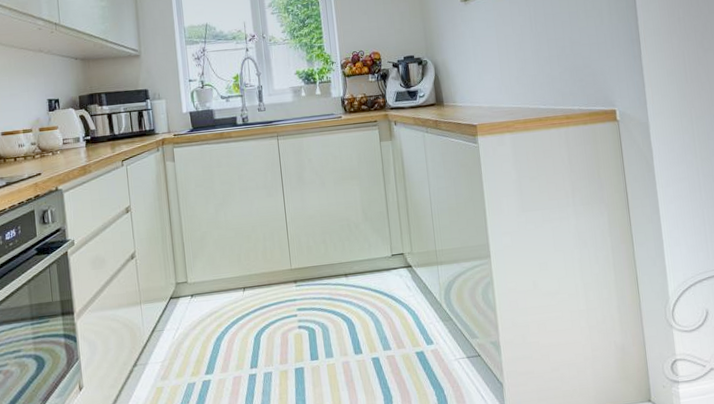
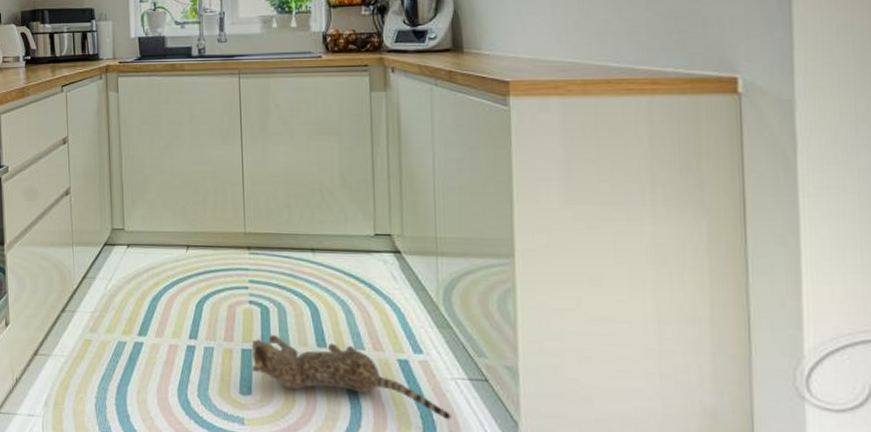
cat: none [302,348,457,394] -> present [250,334,451,420]

